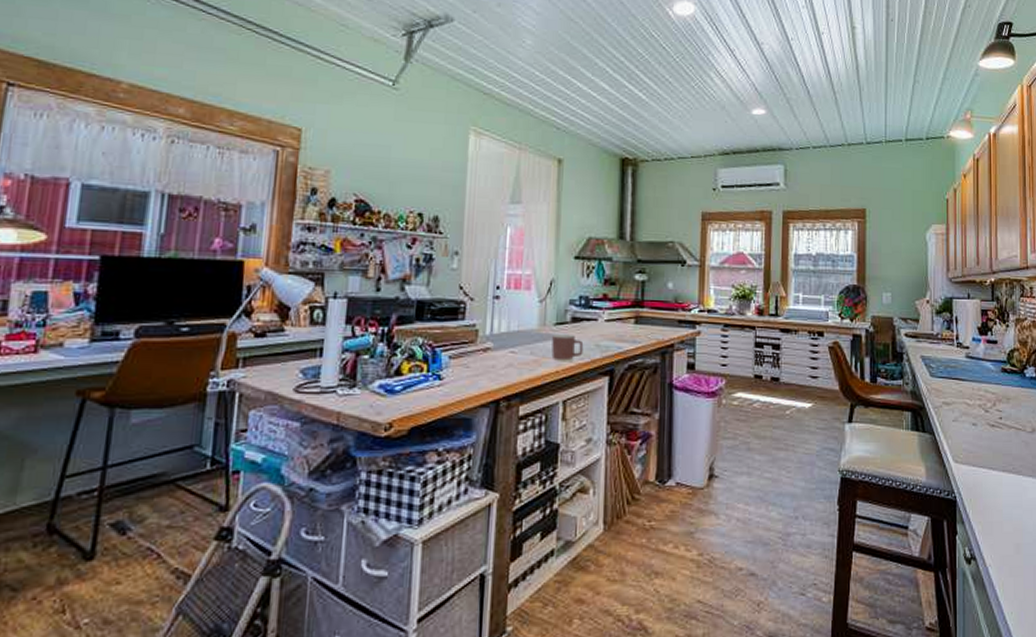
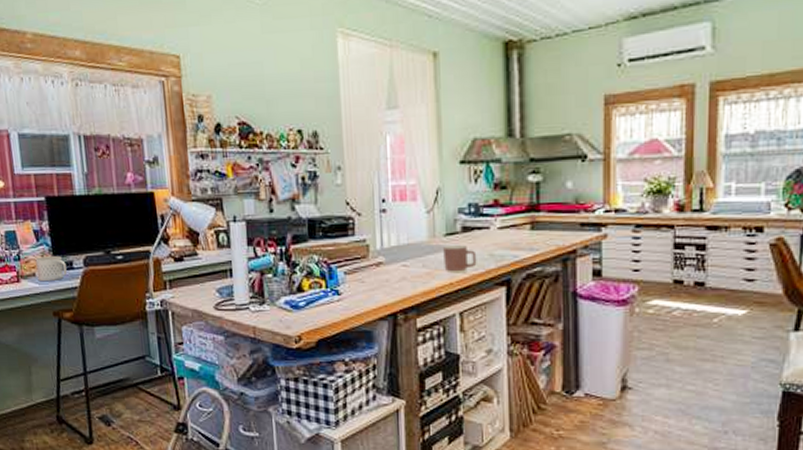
mug: none [65,324,110,354] -> present [35,256,67,282]

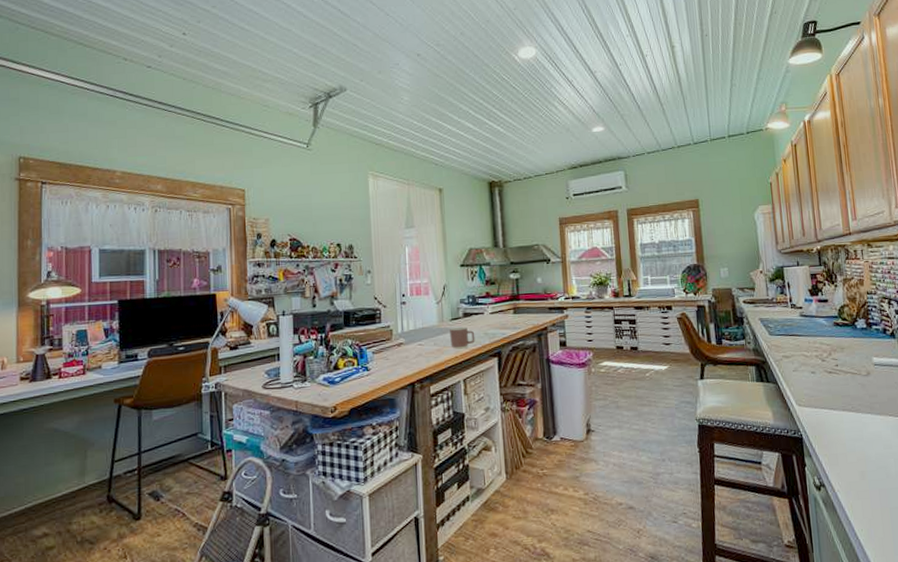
mug: present [35,256,67,282] -> none [103,350,131,373]

